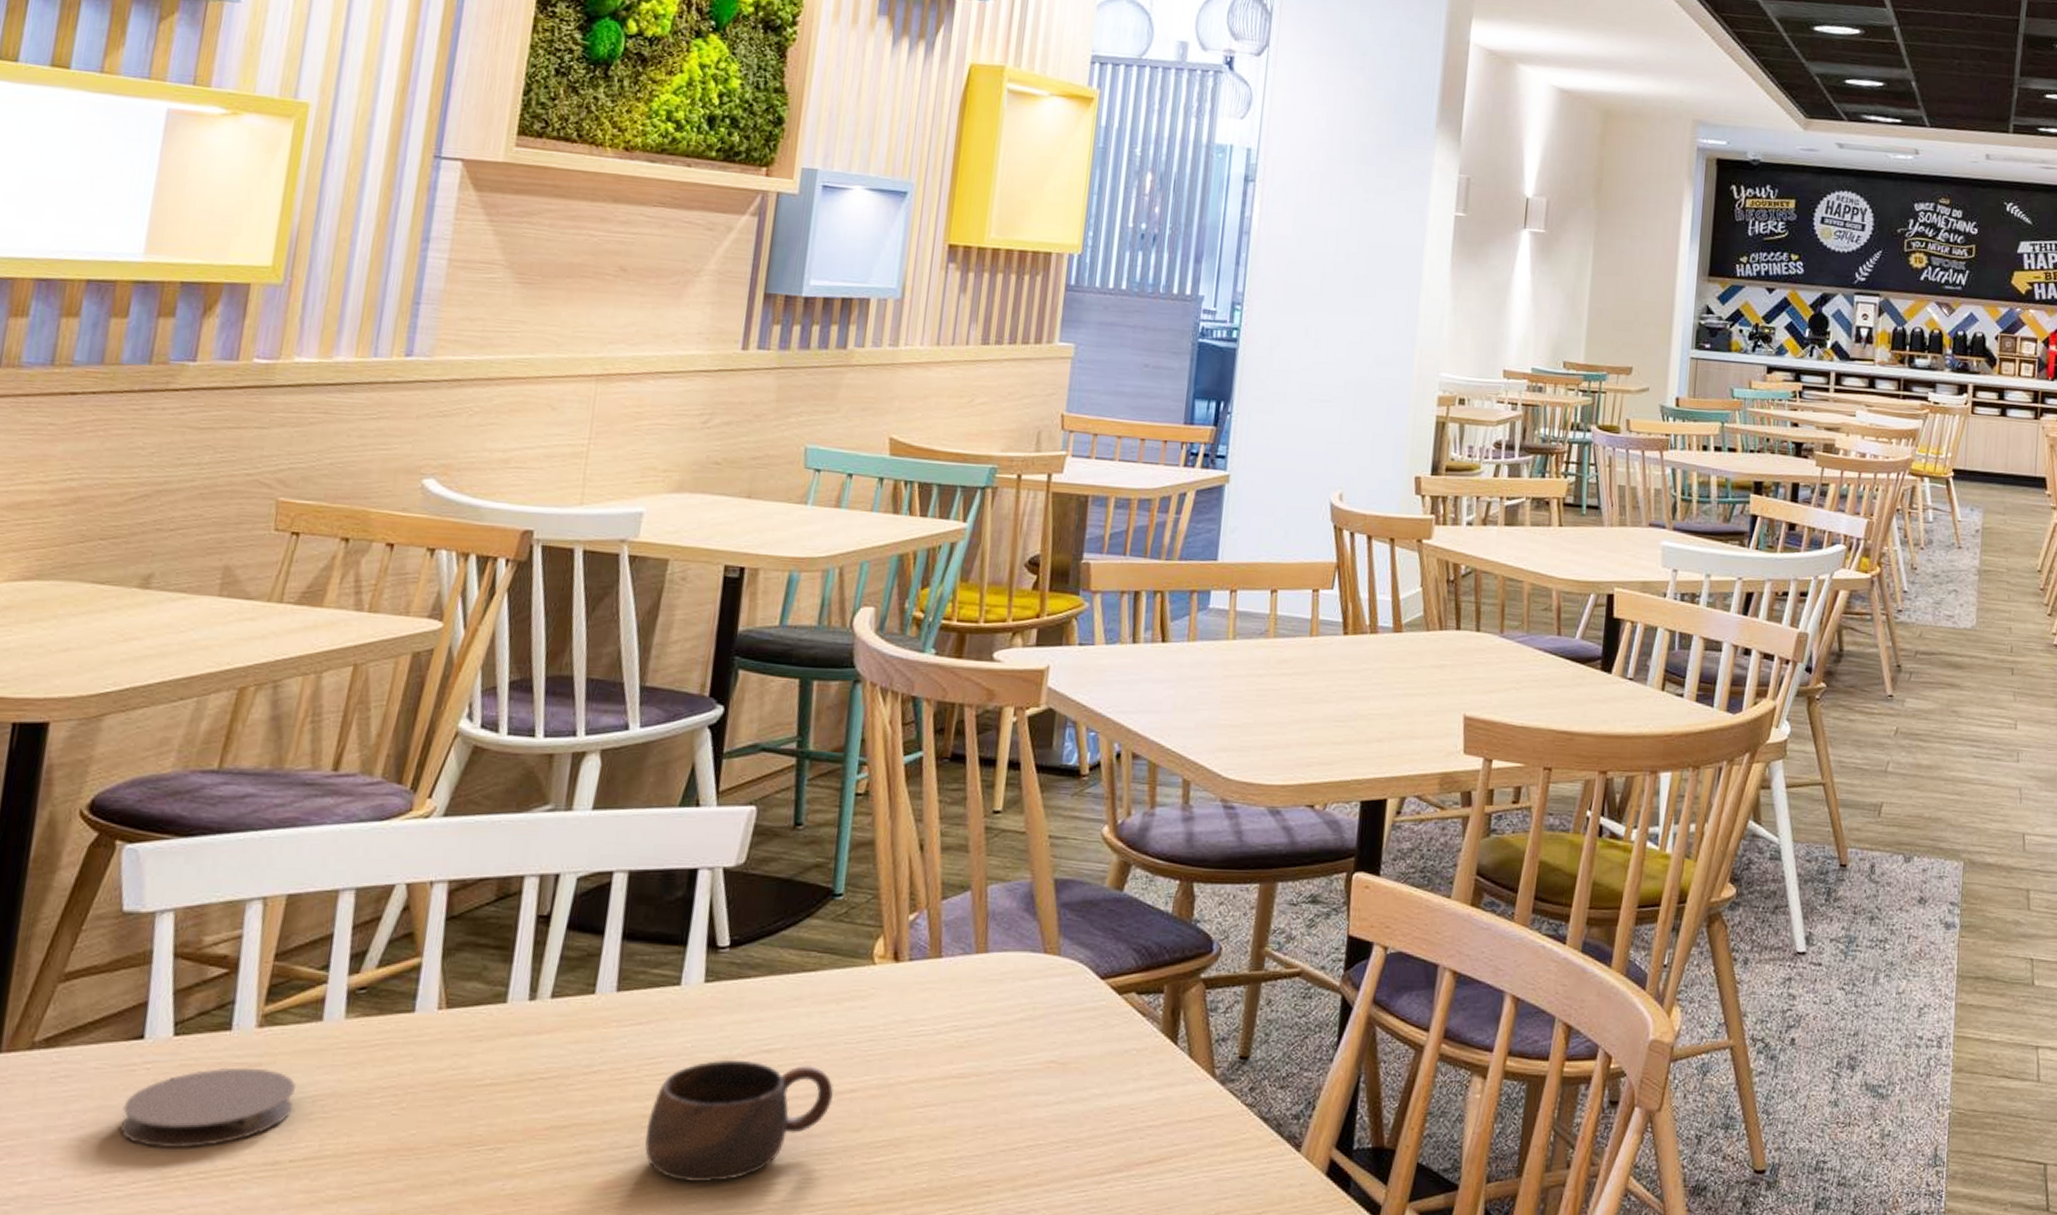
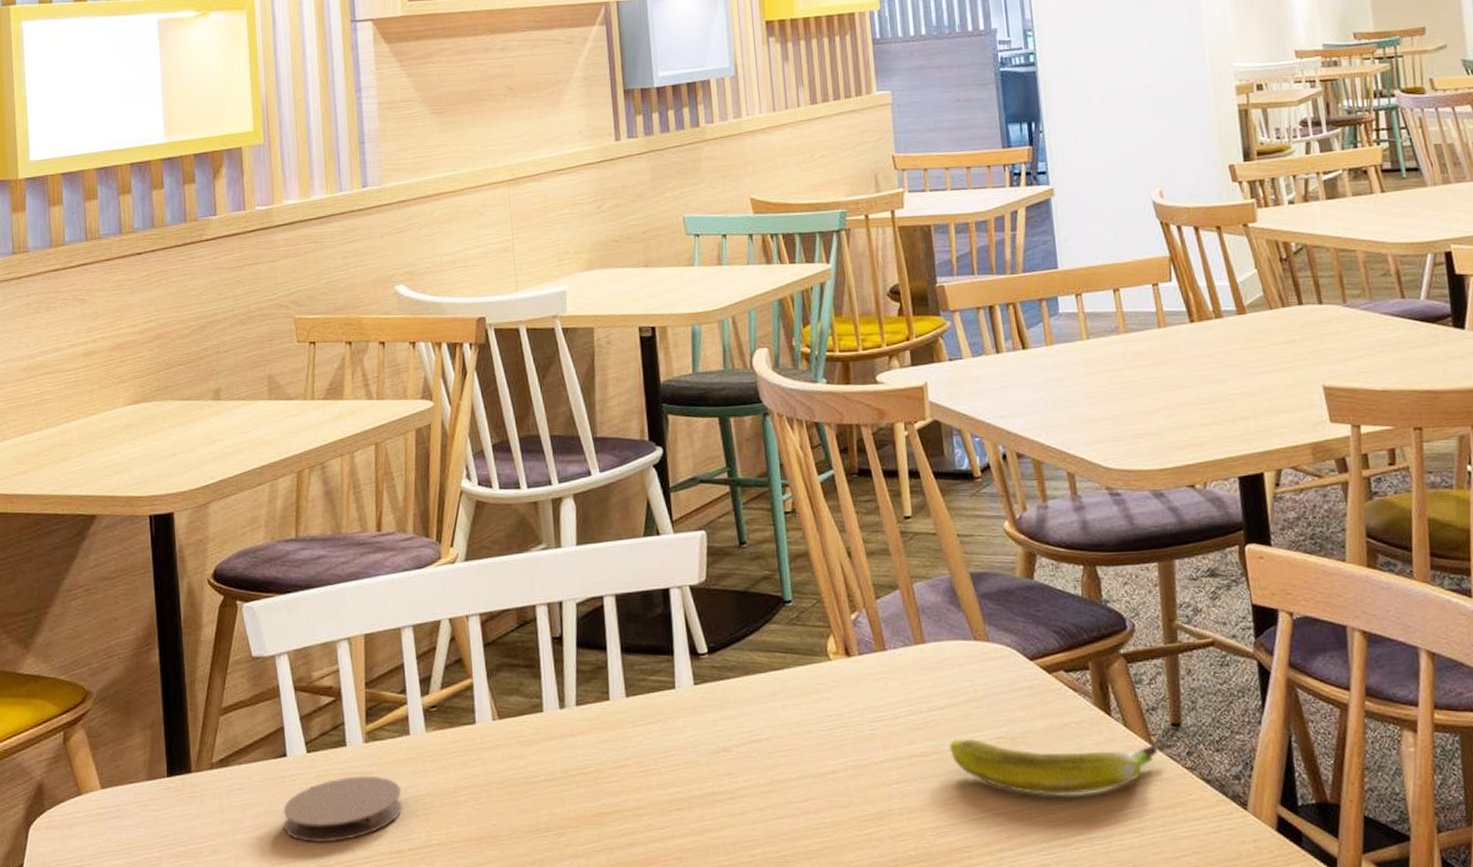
cup: present [645,1060,834,1182] -> none [672,749,819,856]
banana: none [990,1060,1220,1127] -> present [948,738,1159,795]

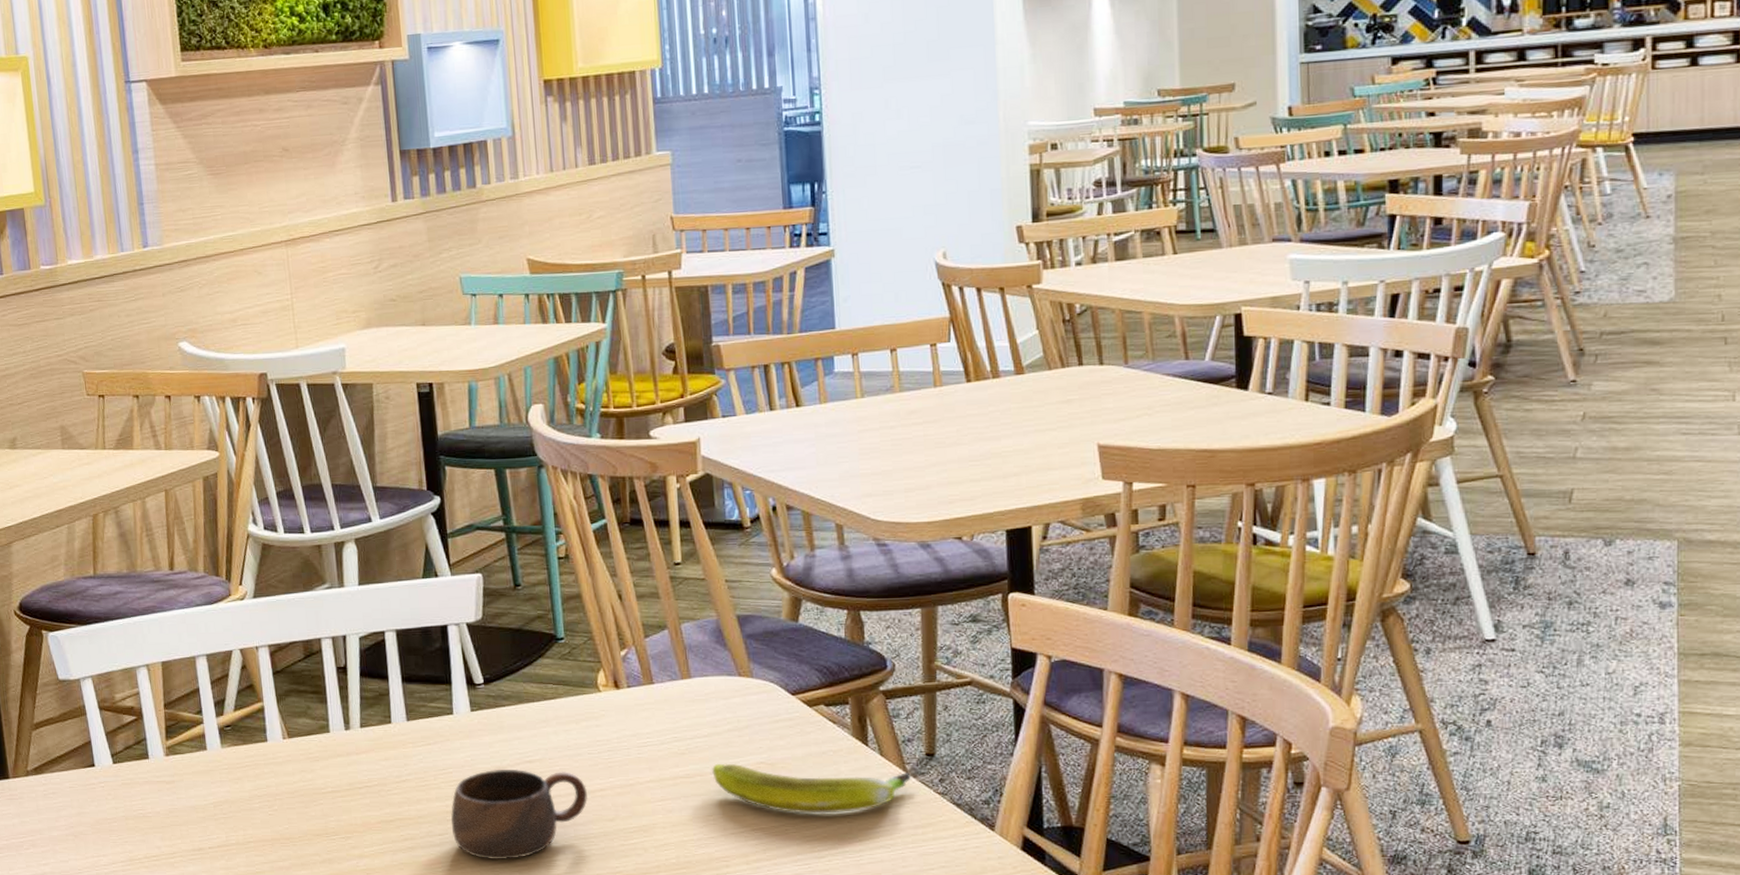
coaster: present [283,775,403,842] -> none [94,784,202,840]
cup: none [672,749,819,856] -> present [451,768,588,859]

